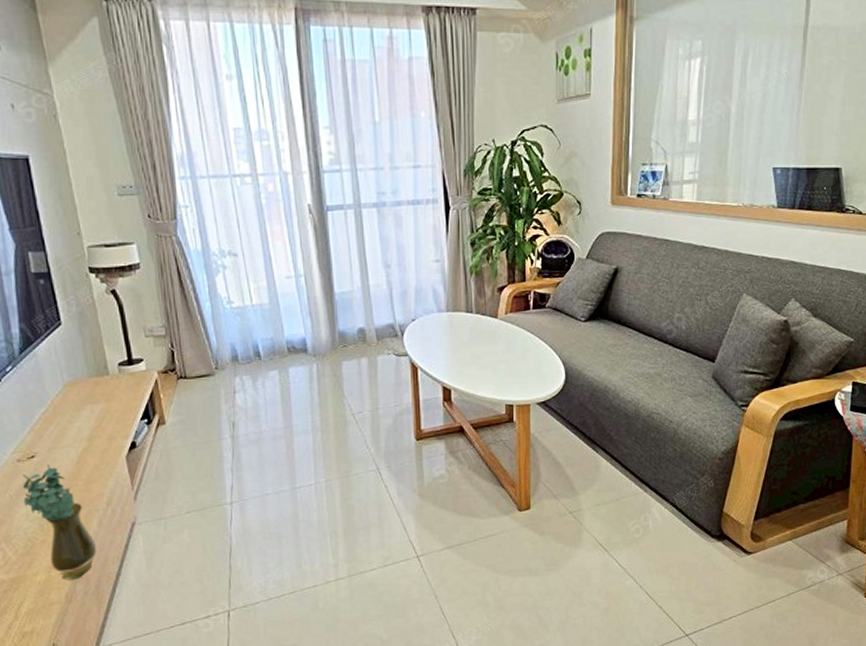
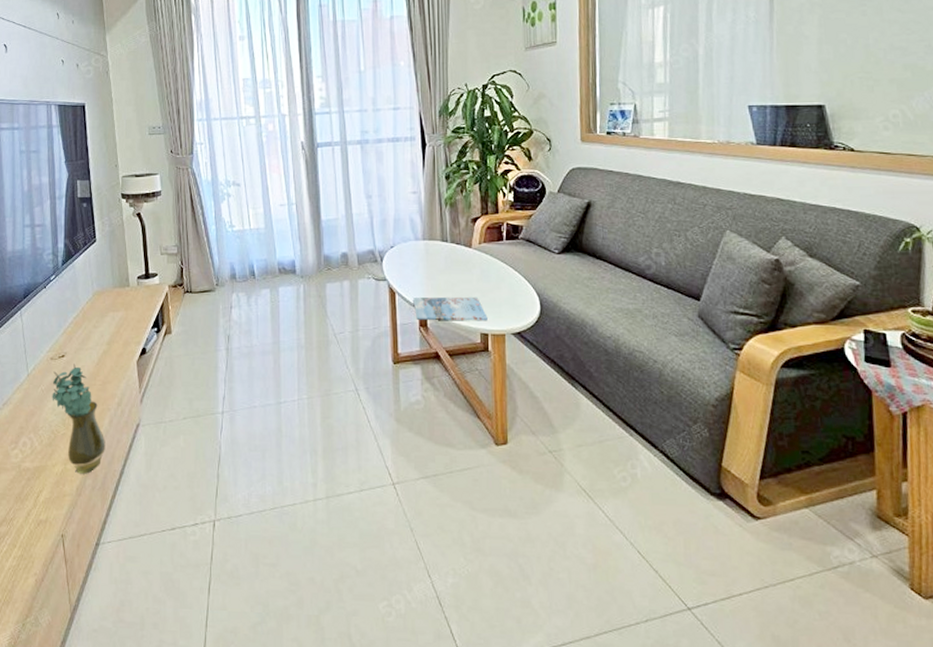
magazine: none [436,369,513,395] -> present [413,298,488,320]

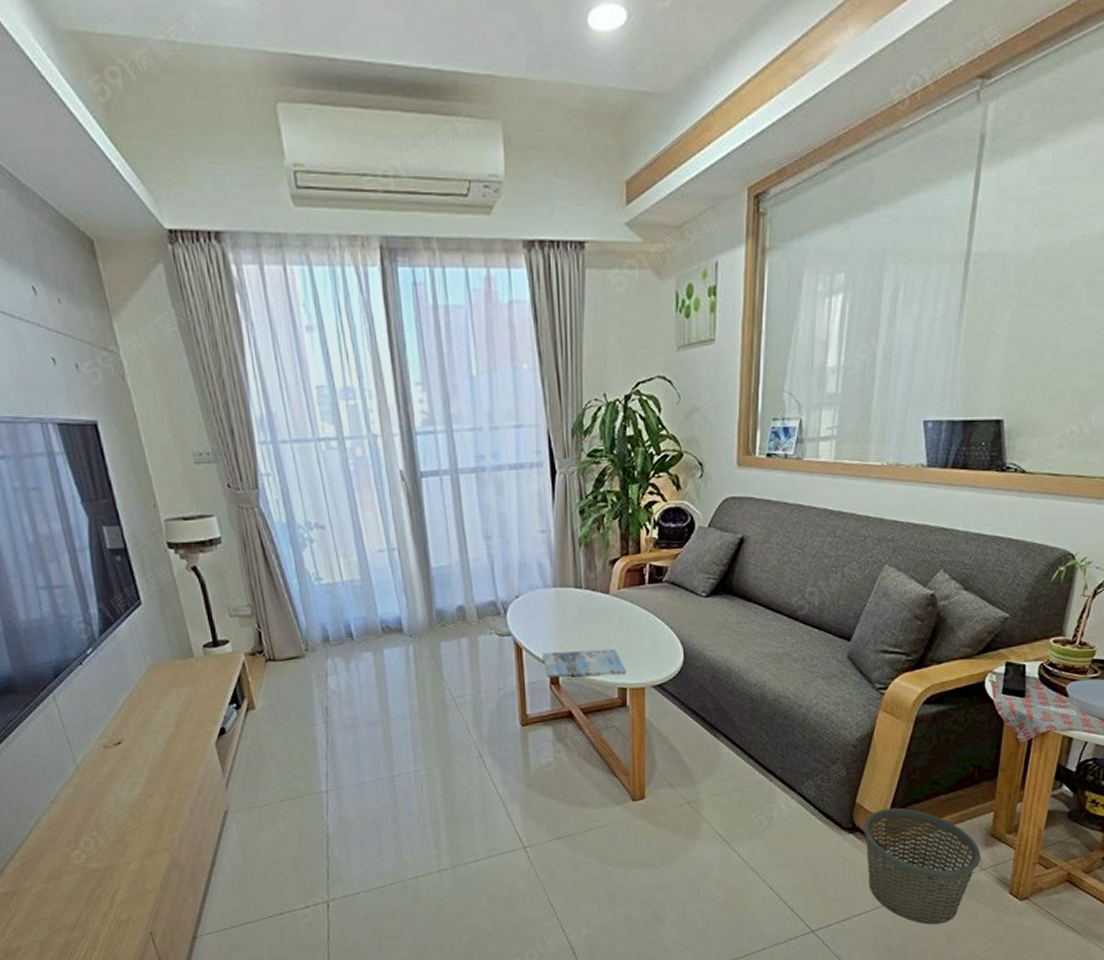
vase: present [52,364,106,474] -> none [110,751,190,869]
basket: none [733,475,870,617] -> present [863,807,981,925]

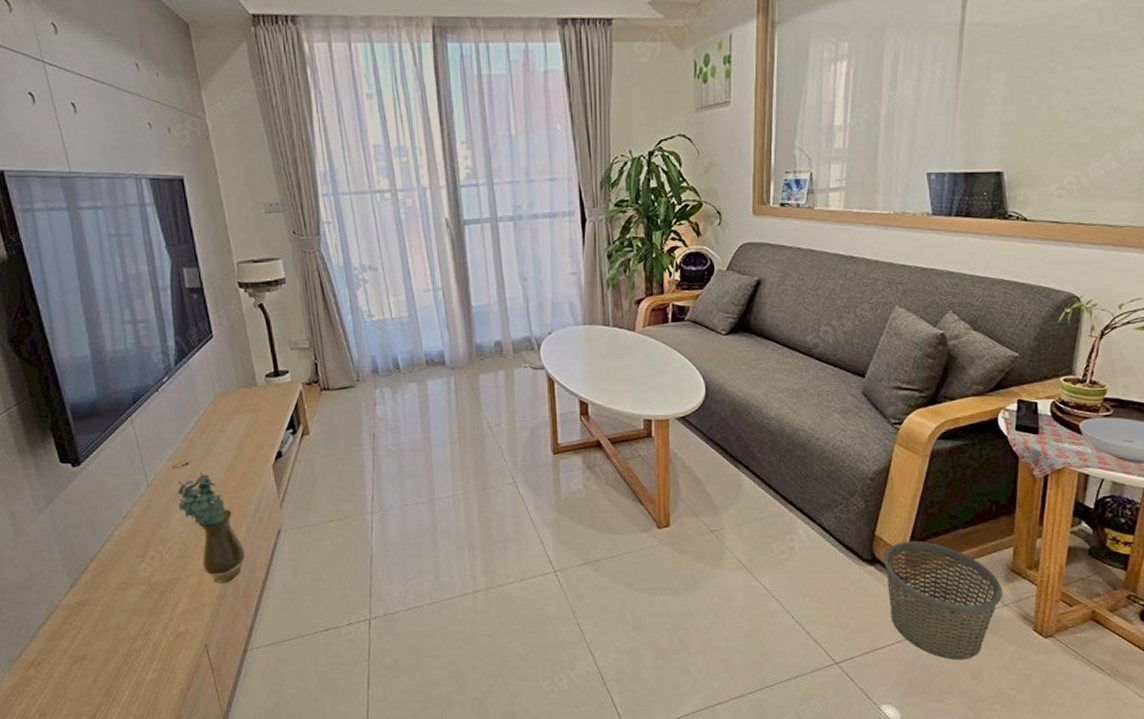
vase: none [110,751,190,869] -> present [177,471,245,584]
magazine: present [543,650,626,677] -> none [573,383,651,409]

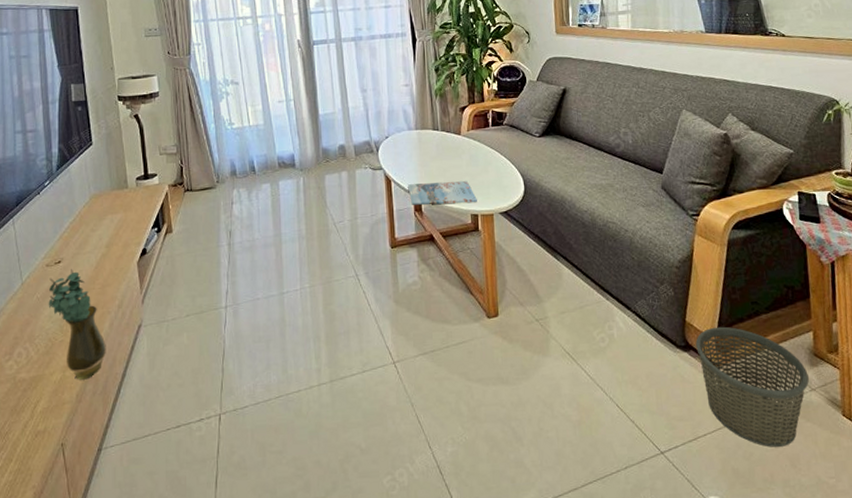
magazine: none [573,383,651,409] -> present [408,181,477,205]

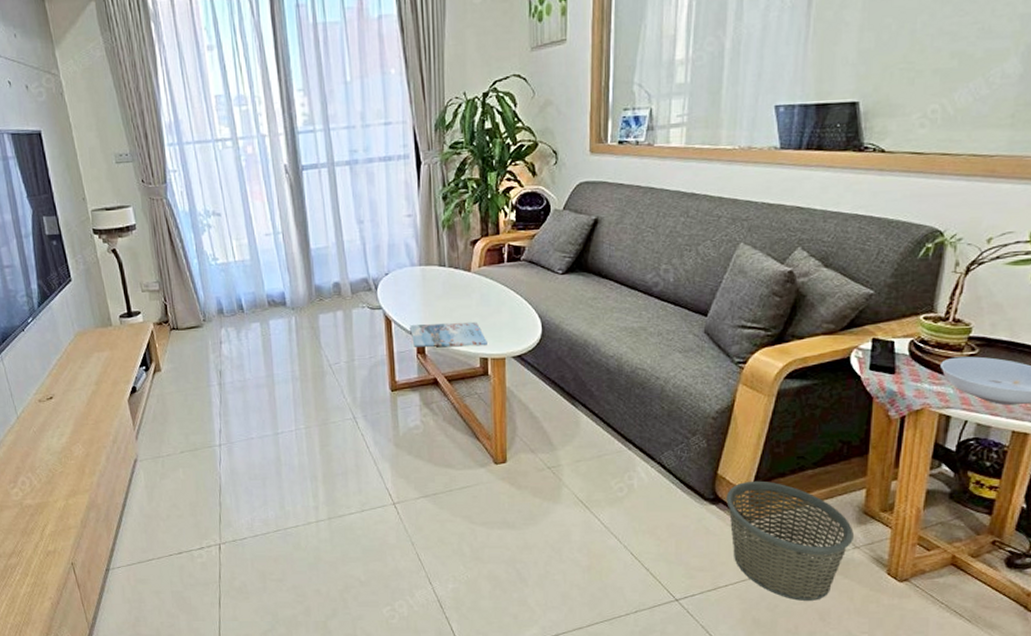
vase: present [48,269,106,380] -> none [43,405,105,508]

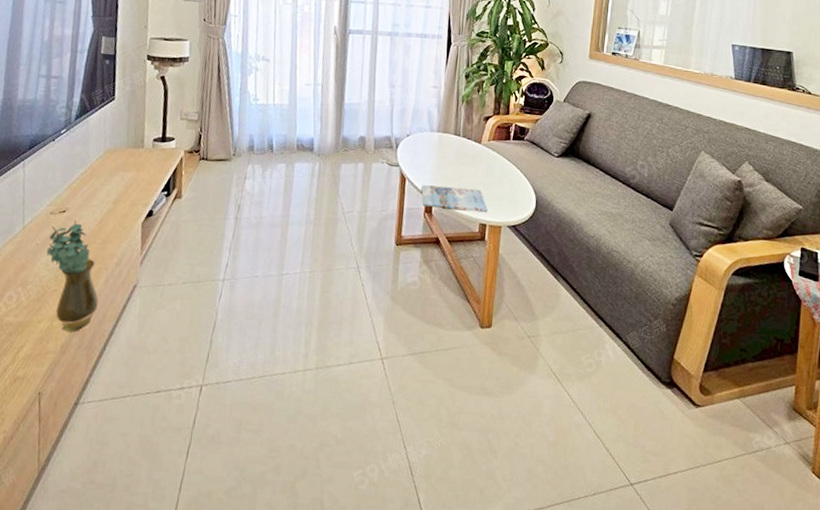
vase: none [43,405,105,508] -> present [46,220,99,332]
basket: present [726,480,854,601] -> none [680,368,785,495]

